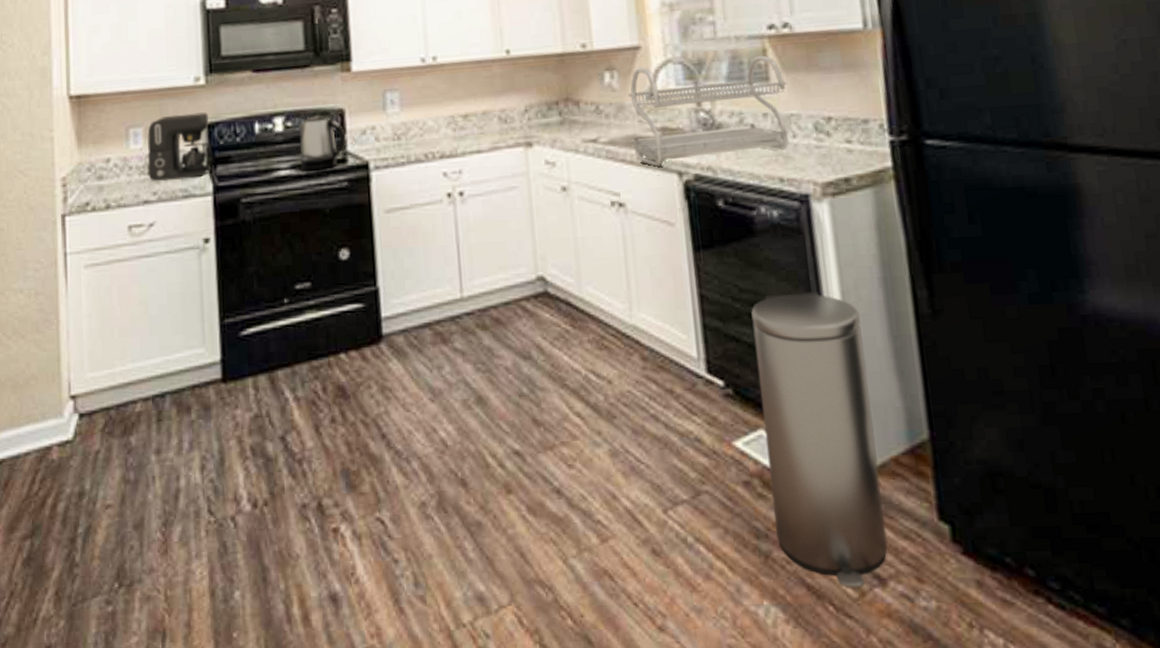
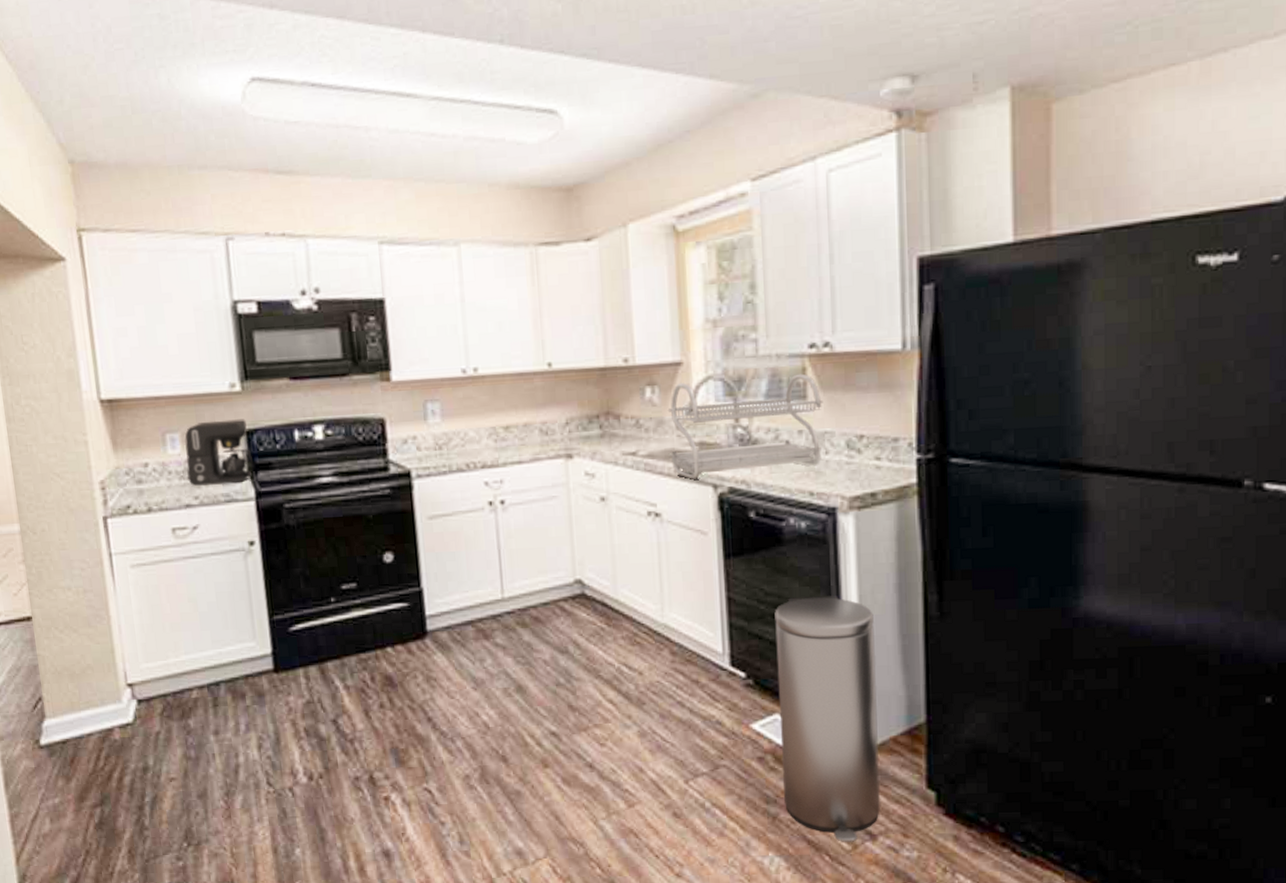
kettle: present [297,115,346,171] -> none [337,424,387,479]

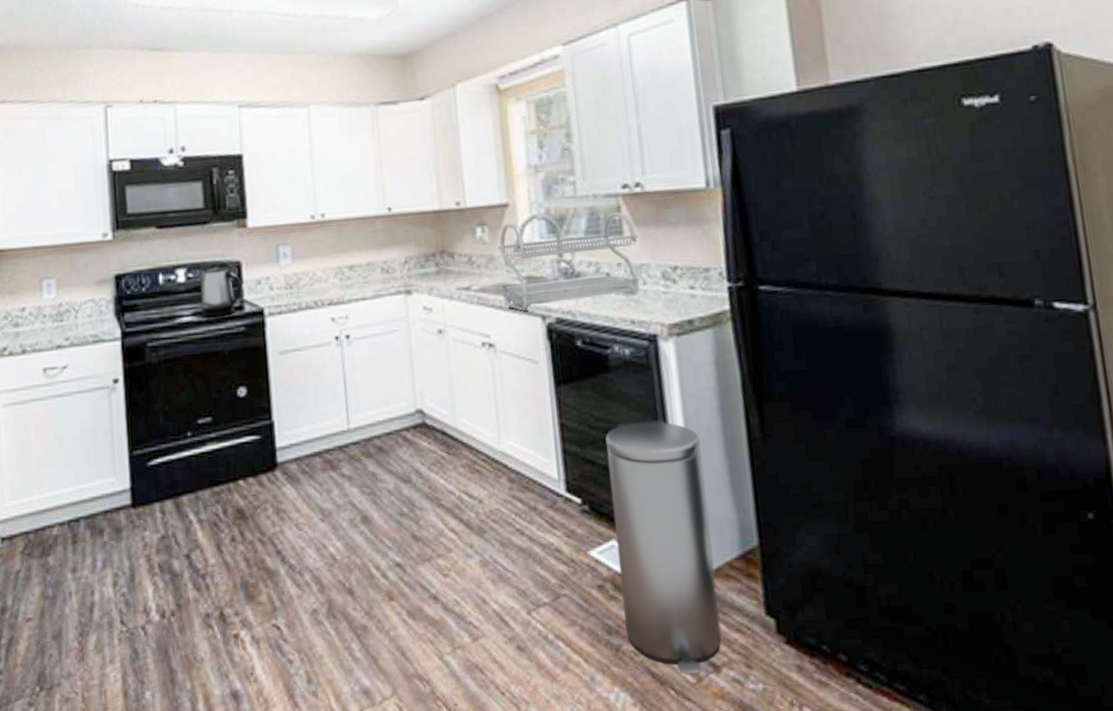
coffee maker: present [184,419,254,486] -> none [59,265,121,328]
kettle: none [337,424,387,479] -> present [198,267,243,318]

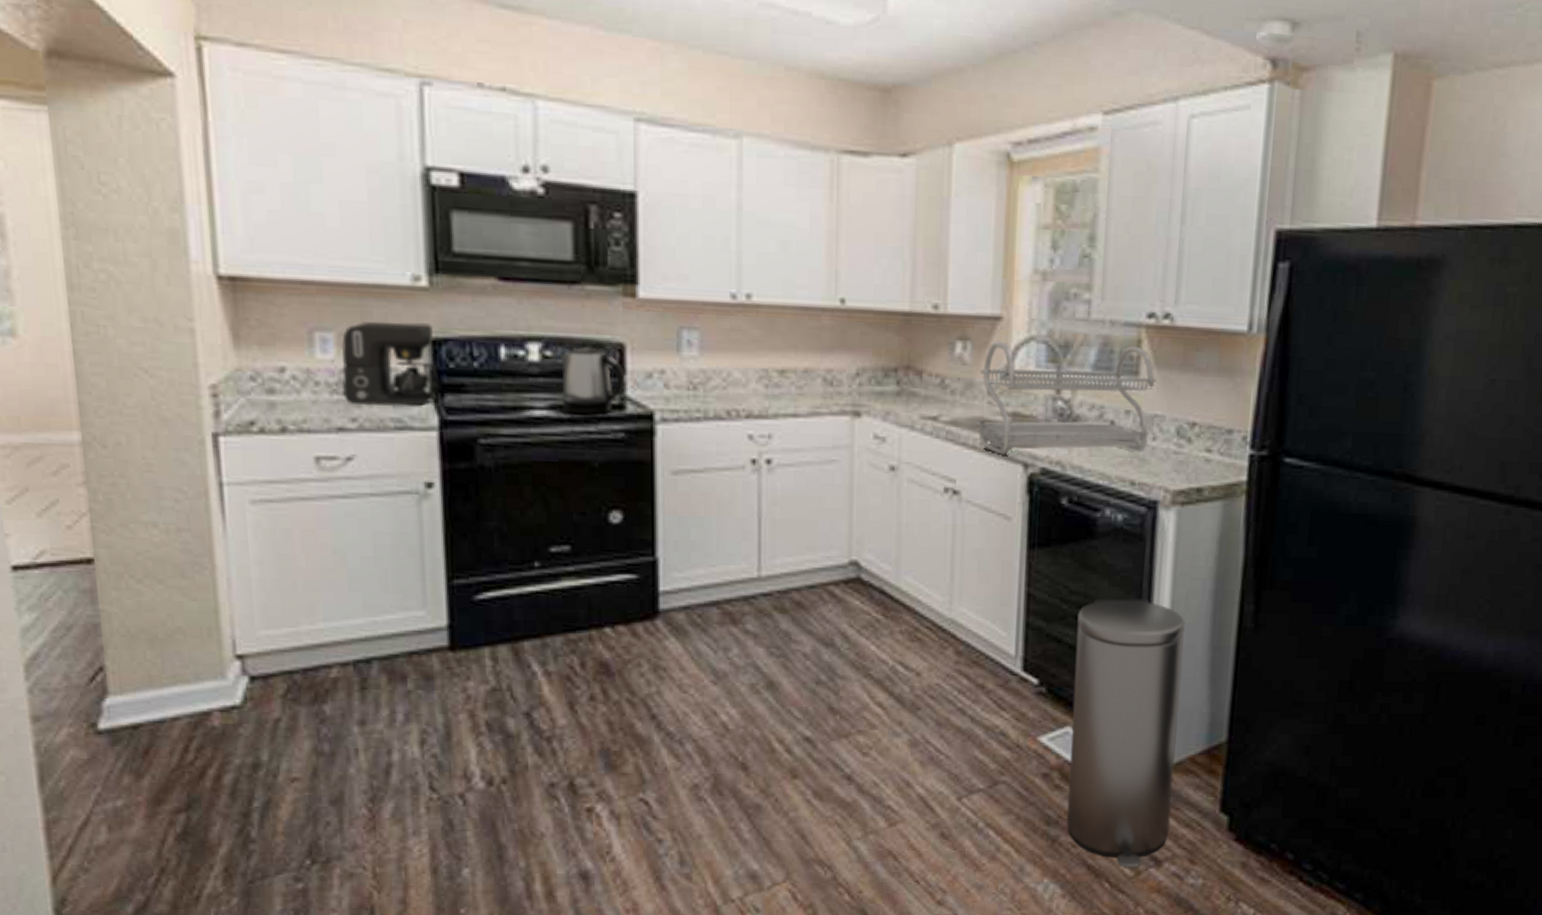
coffee maker: none [59,265,121,328] -> present [341,321,440,407]

